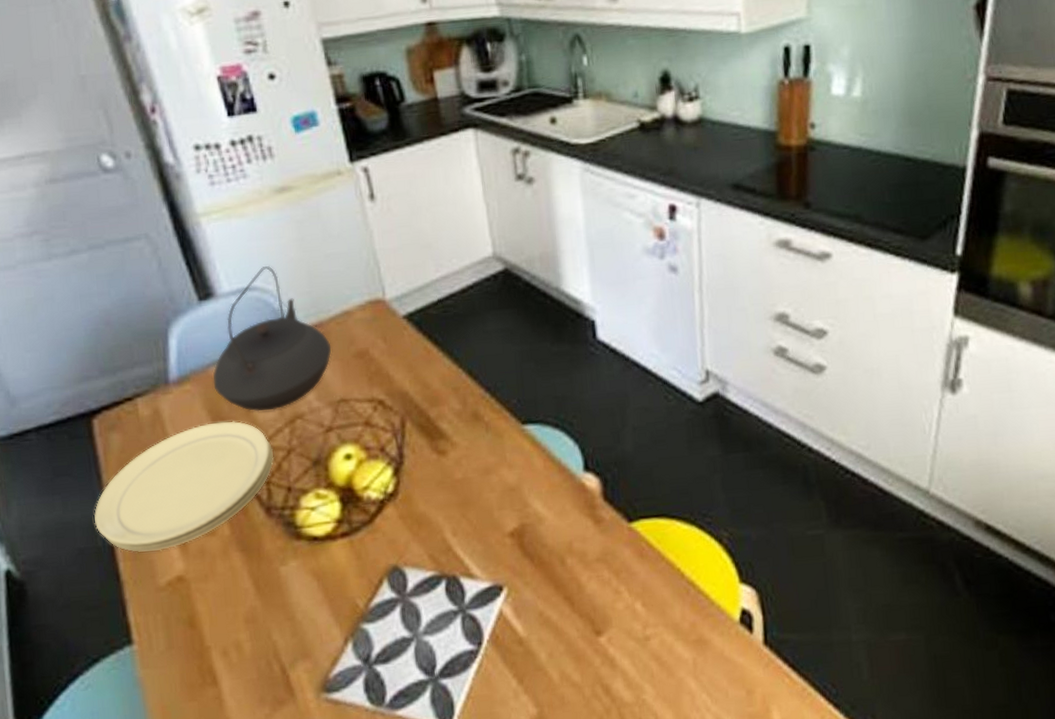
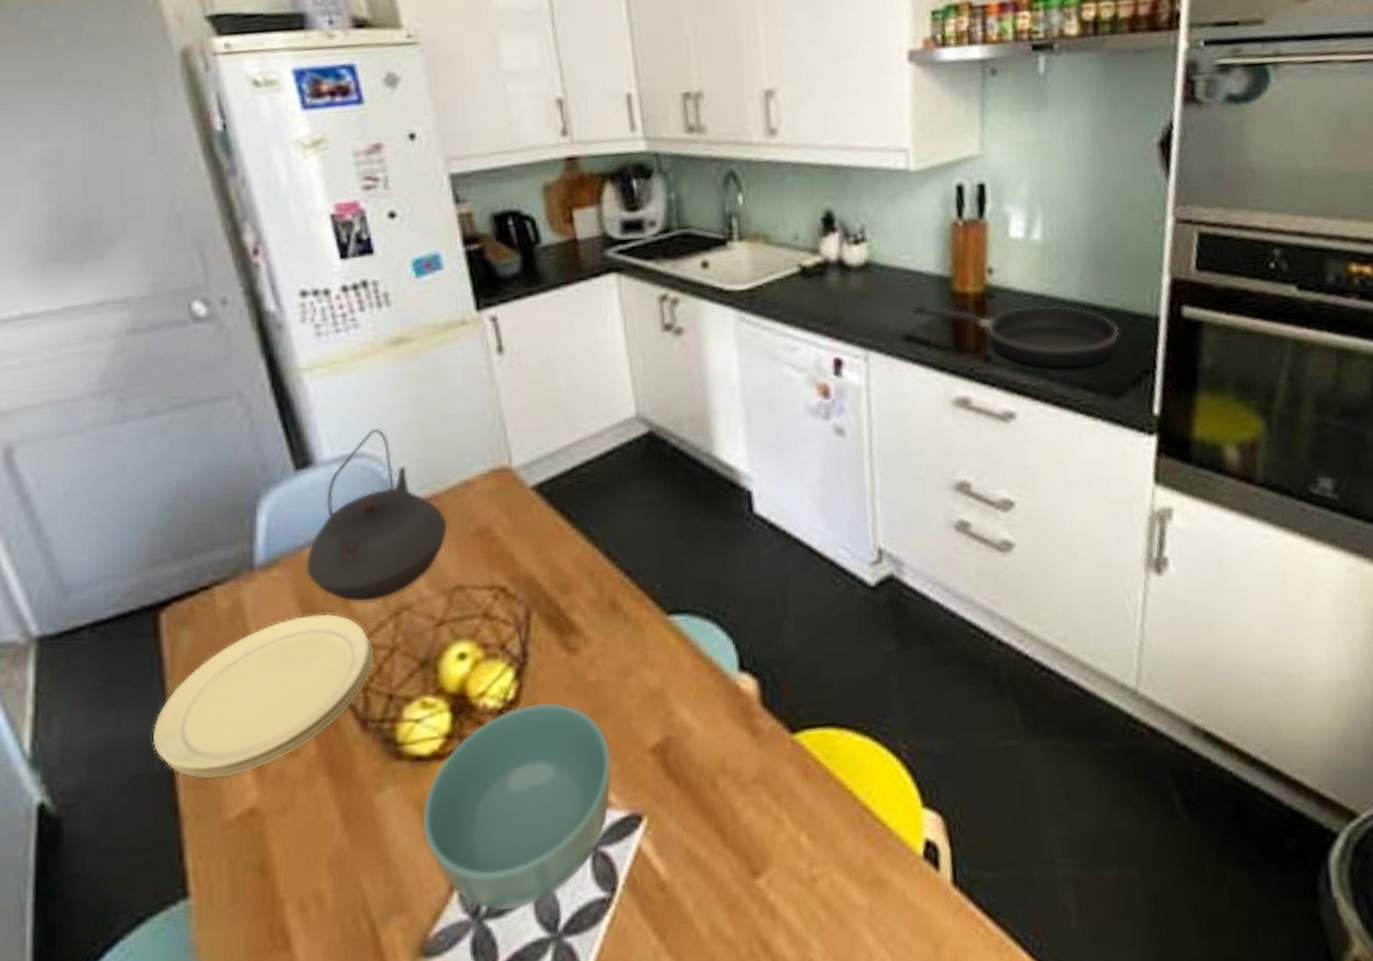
bowl: none [320,495,477,659] -> present [422,702,612,911]
frying pan: none [739,156,929,217] -> present [911,304,1120,372]

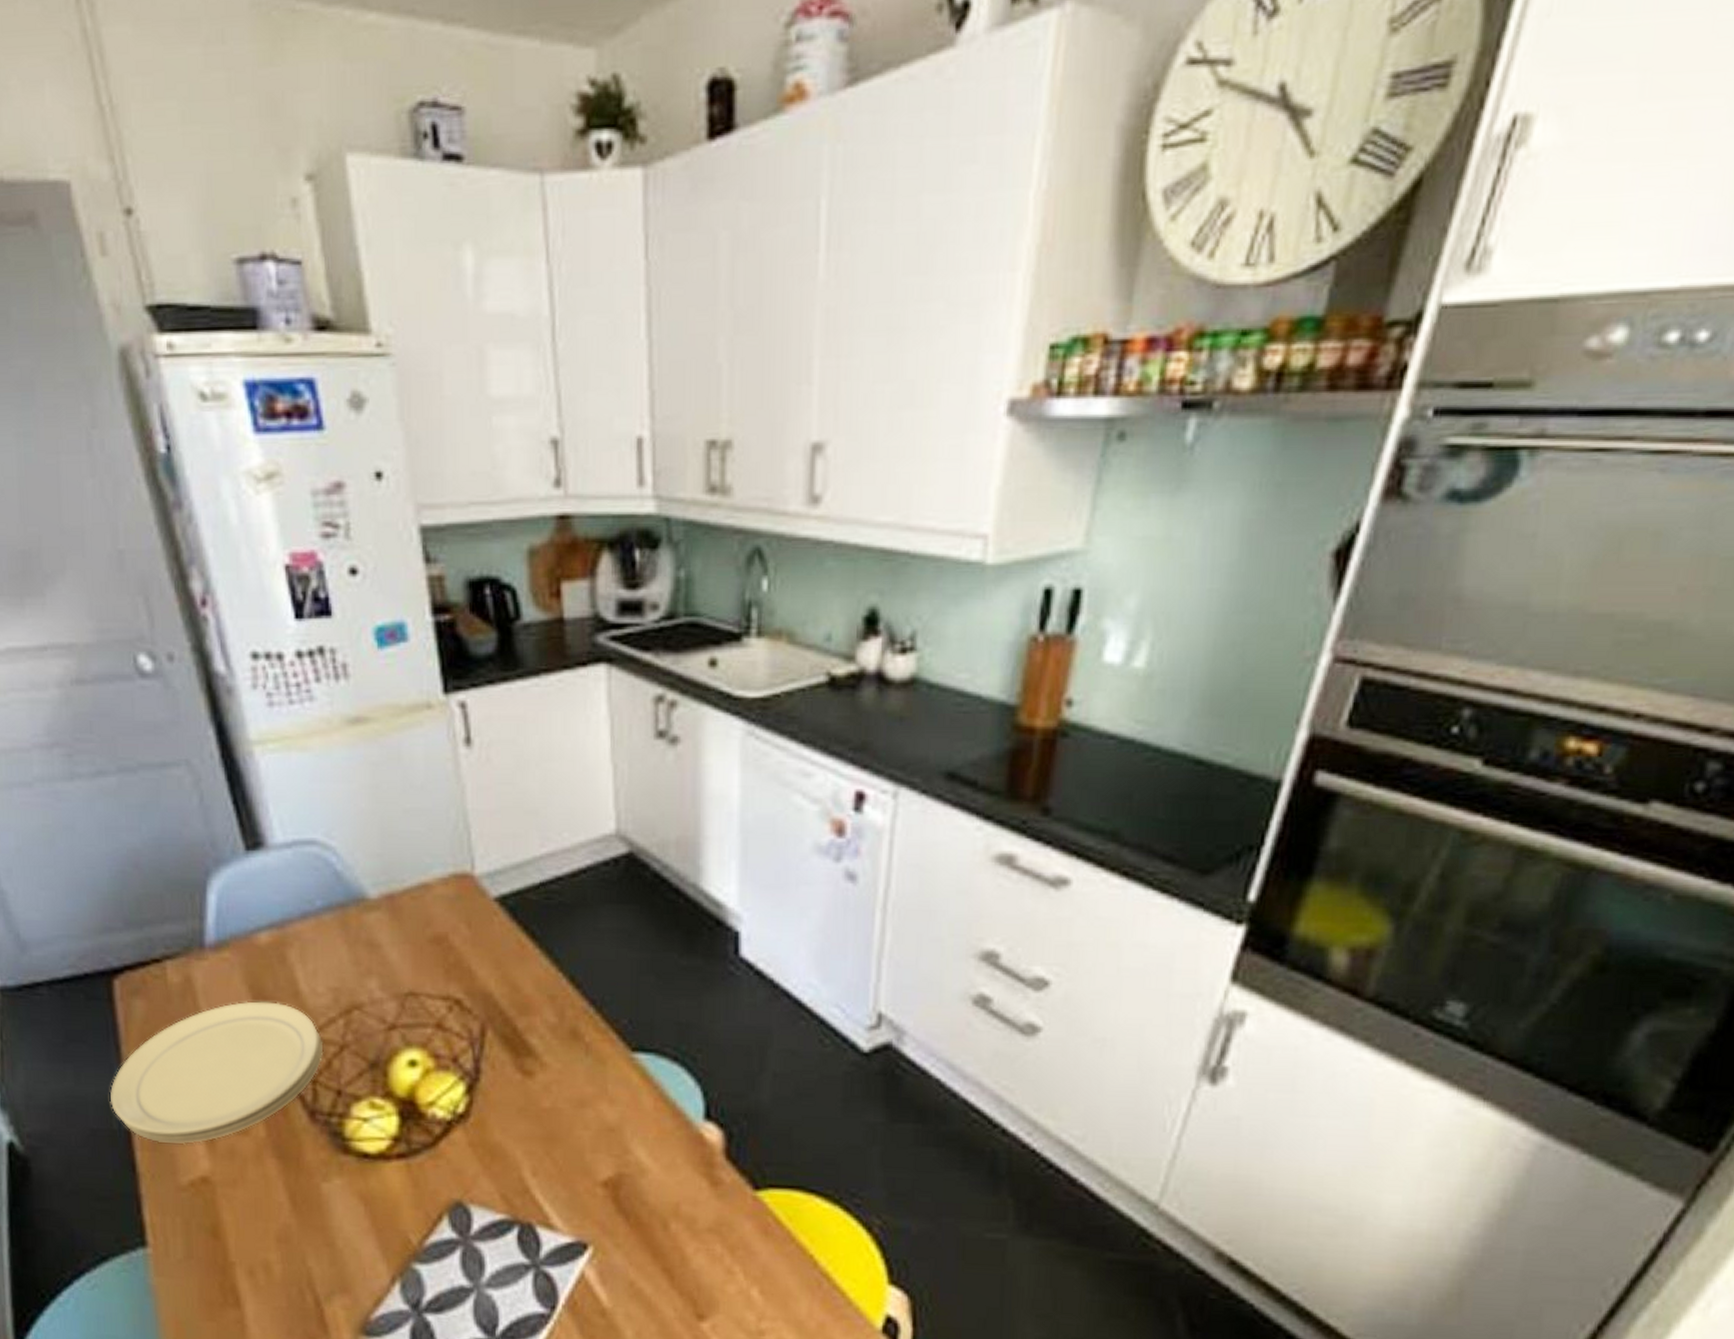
teapot: present [306,428,447,602] -> none [257,815,403,995]
bowl: present [422,702,612,911] -> none [367,1120,561,1309]
frying pan: present [911,304,1120,372] -> none [960,735,1225,838]

